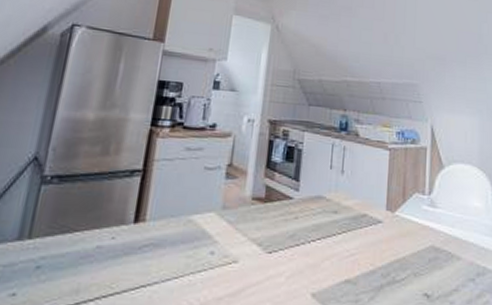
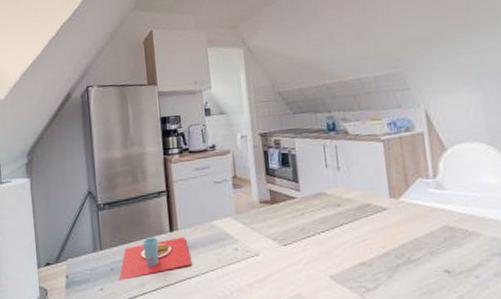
place setting: none [43,228,153,283] -> present [118,237,191,280]

